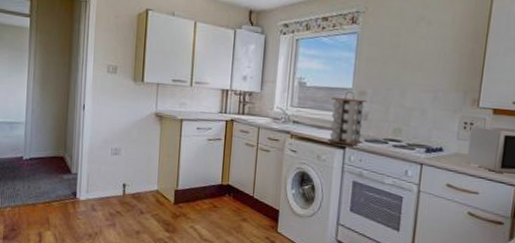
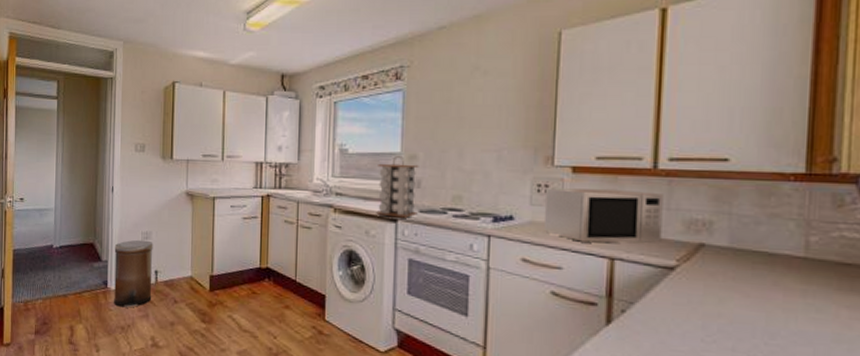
pedal bin: none [82,155,122,217] -> present [114,239,153,308]

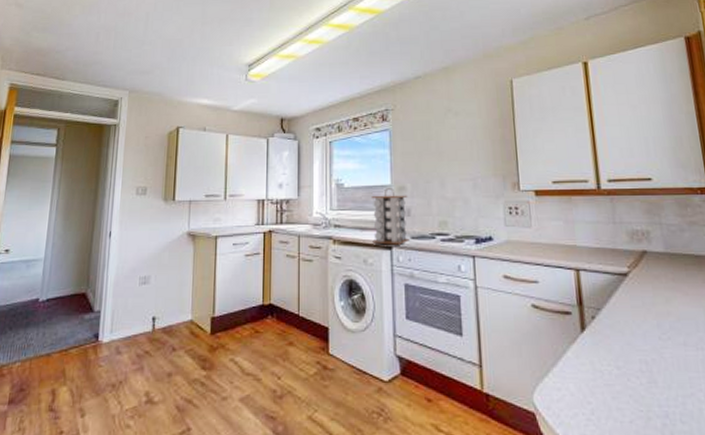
pedal bin: present [114,239,153,308] -> none [105,285,152,361]
microwave: present [543,188,664,243] -> none [515,207,613,257]

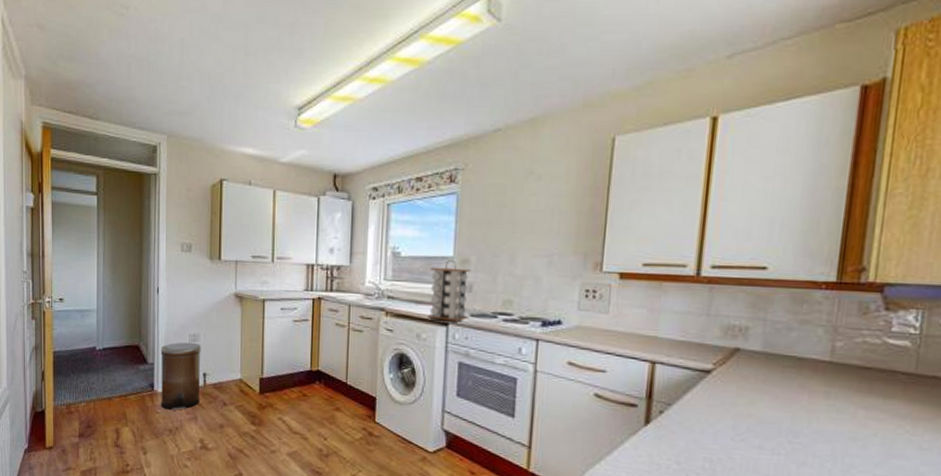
pedal bin: none [105,285,152,361] -> present [160,342,201,411]

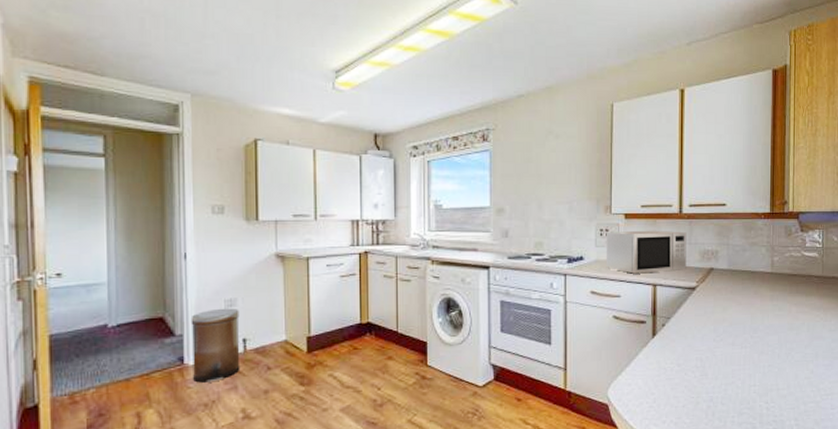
spice rack: present [427,259,471,322] -> none [470,208,506,265]
microwave: none [589,293,705,348] -> present [606,230,687,274]

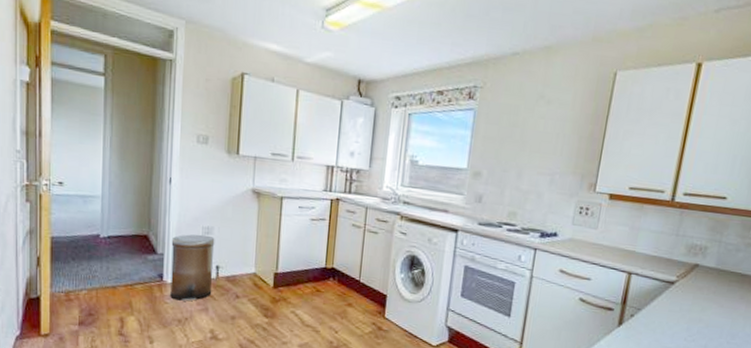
microwave: present [606,230,687,274] -> none [580,210,676,262]

